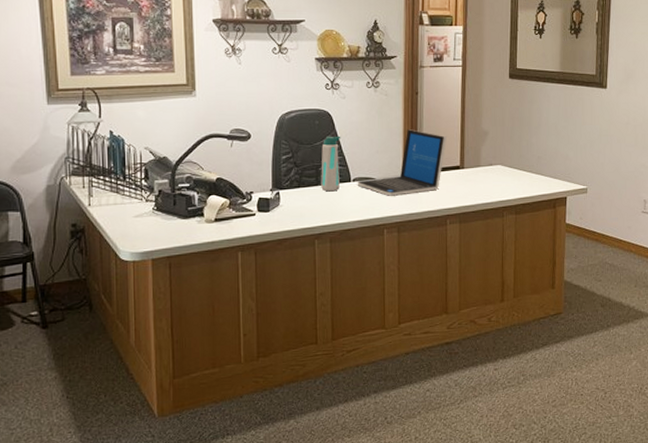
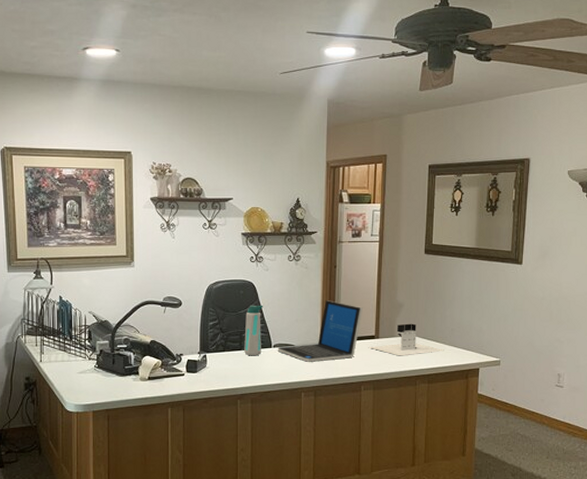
desk organizer: none [454,152,531,187] -> present [369,323,444,356]

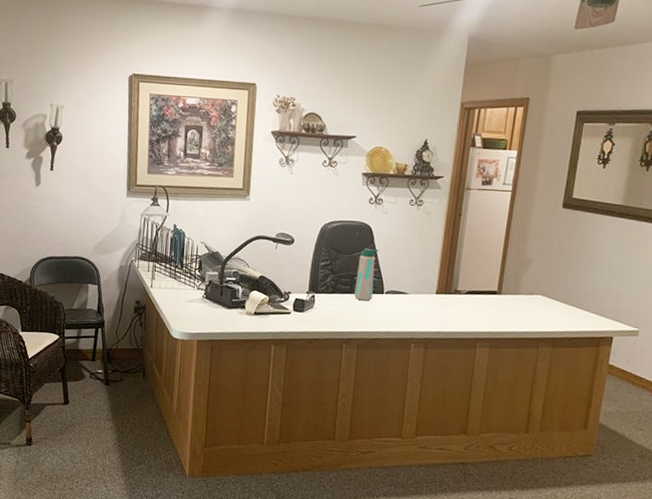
laptop: present [277,300,363,362] -> none [389,249,486,313]
desk organizer: present [369,323,444,356] -> none [489,281,575,316]

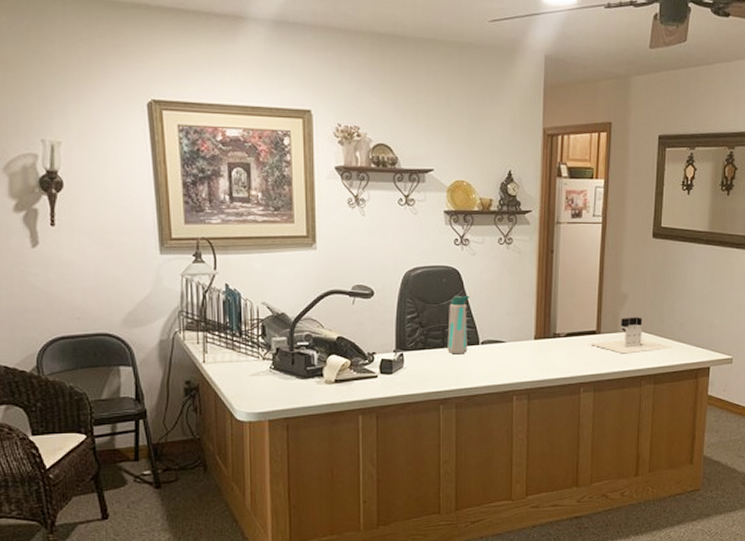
desk organizer: none [489,281,575,316] -> present [590,317,673,354]

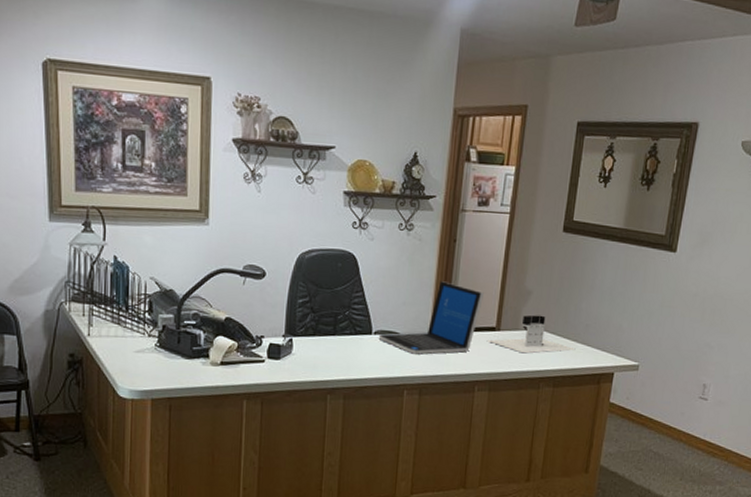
water bottle: present [447,295,470,355] -> none [338,281,365,344]
laptop: none [486,290,583,361] -> present [378,281,484,355]

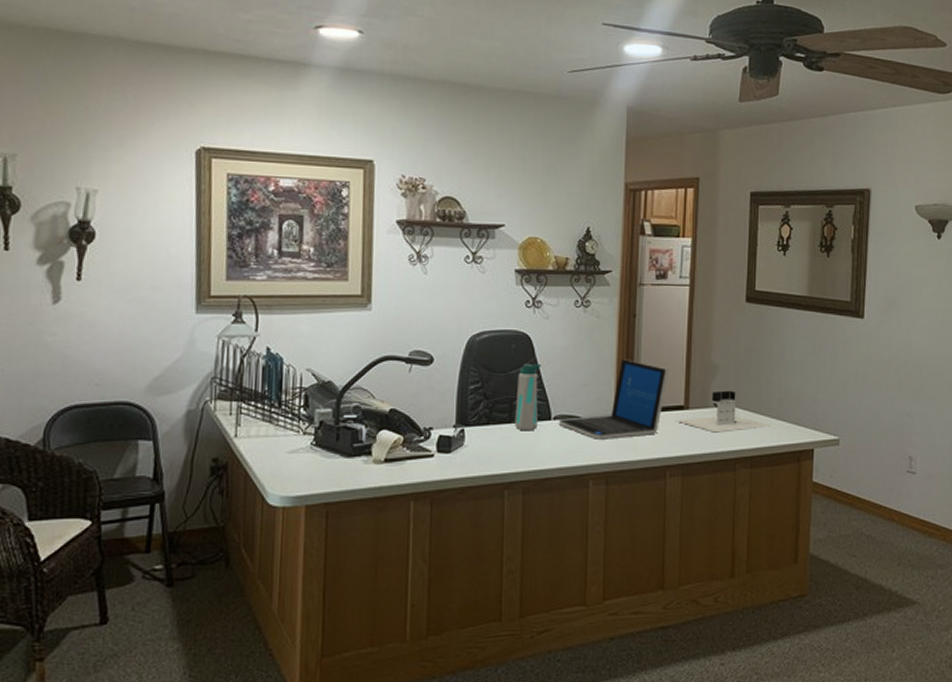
water bottle: none [338,281,365,344] -> present [515,363,542,431]

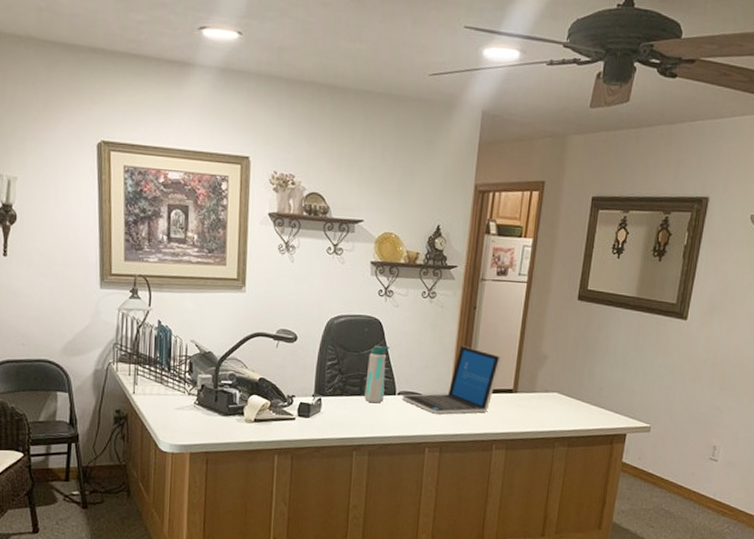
desk organizer: present [677,390,771,433] -> none [505,378,590,415]

